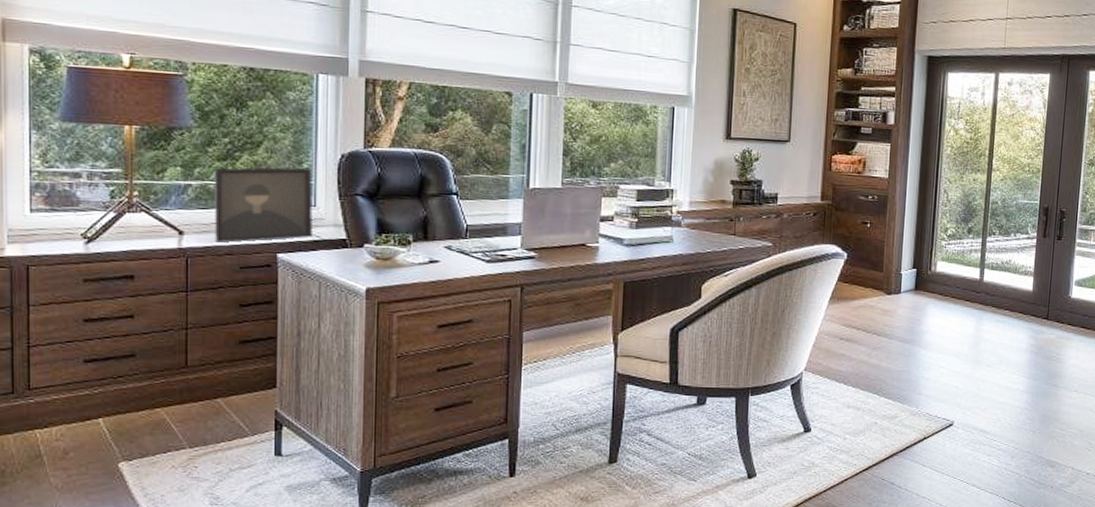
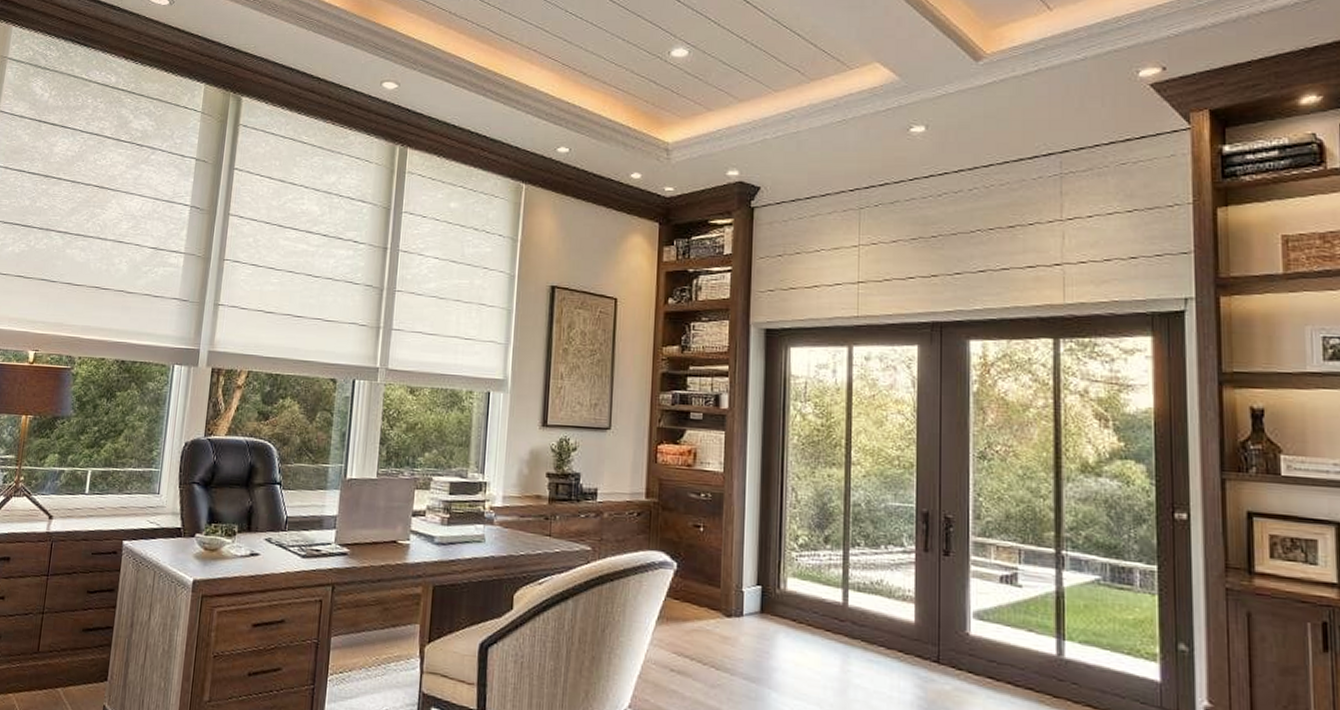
picture frame: present [213,167,313,243] -> none [75,455,160,528]

